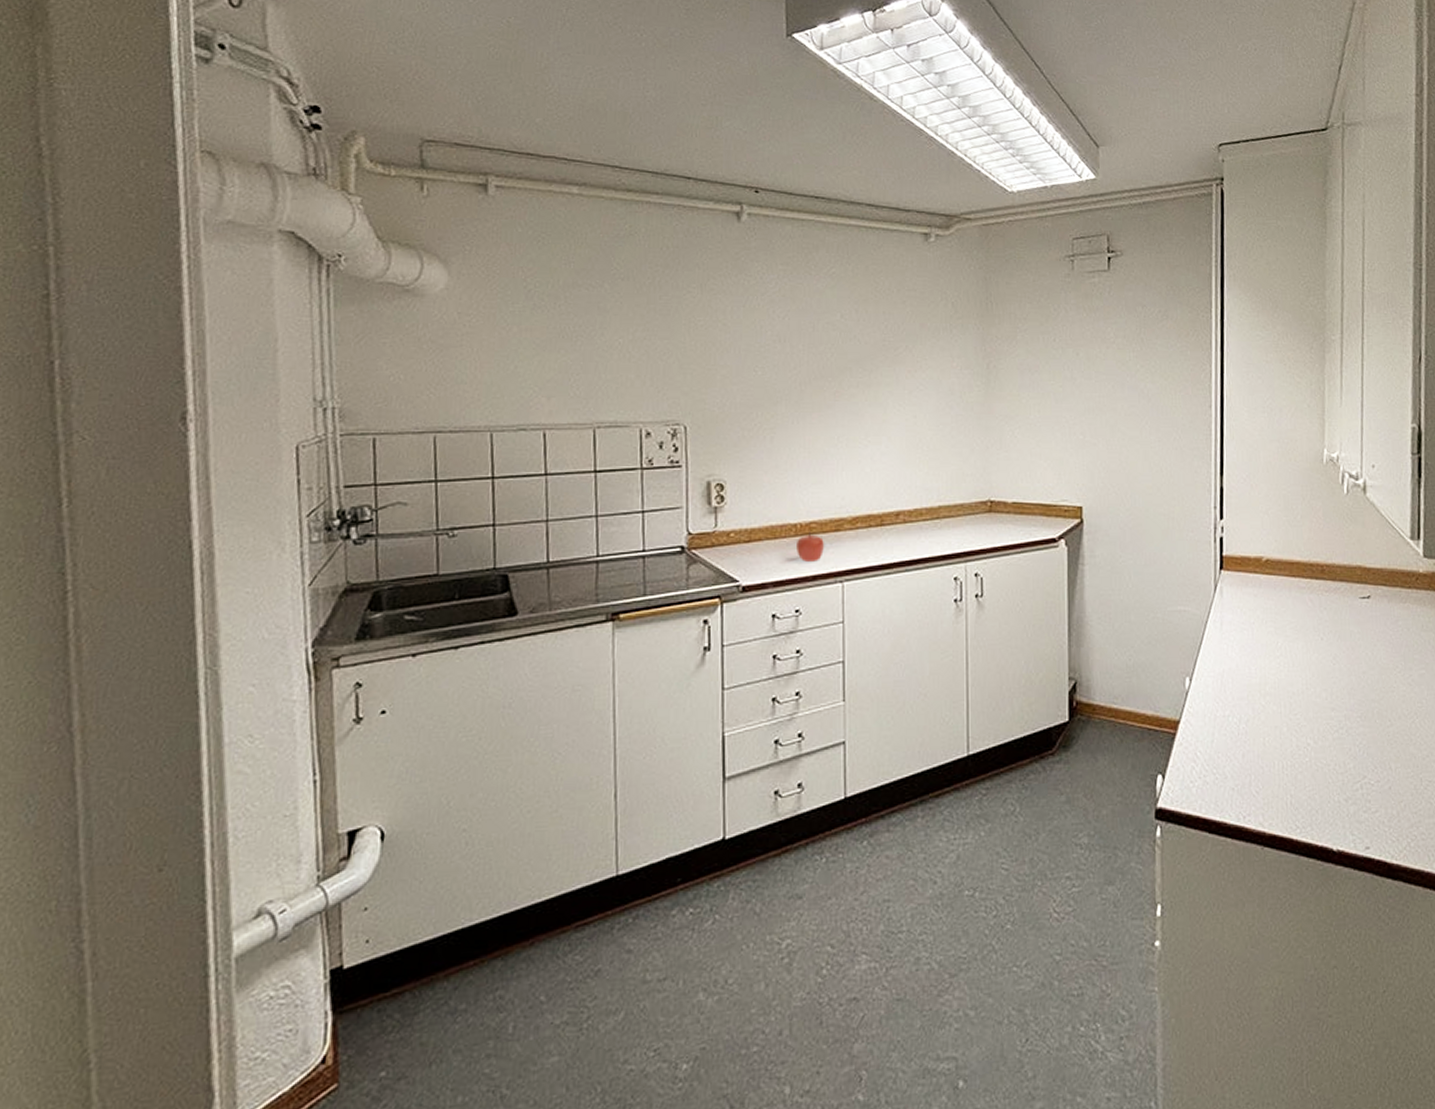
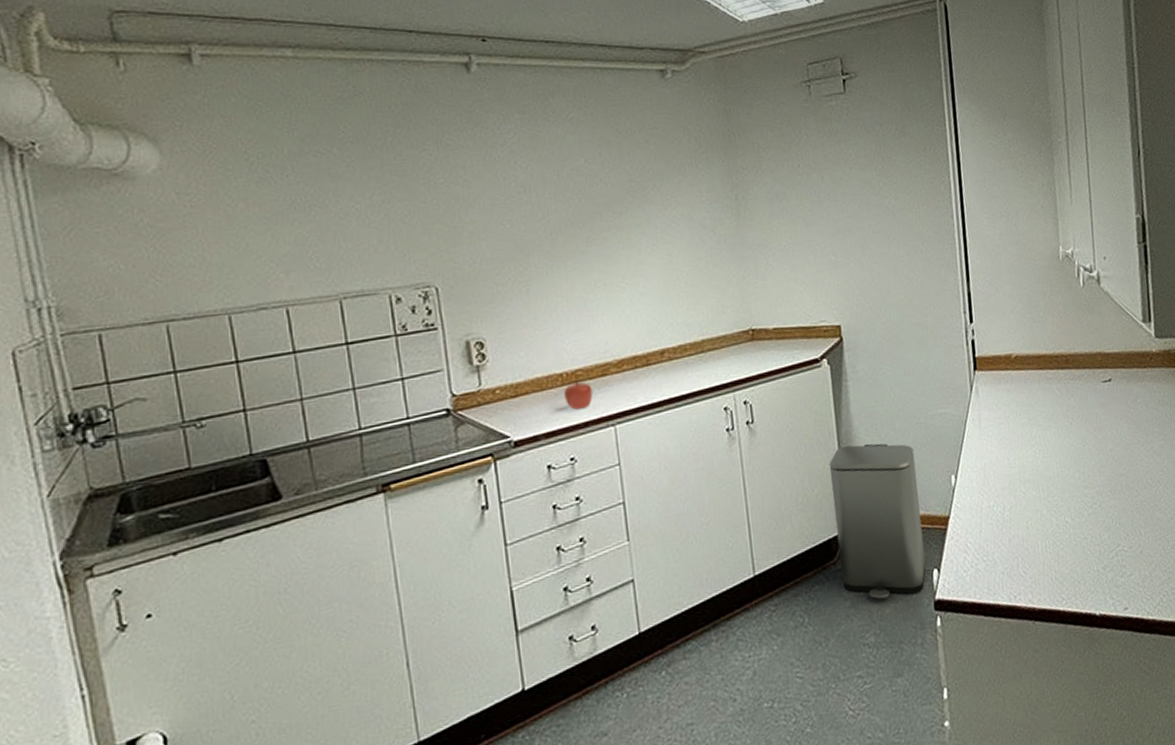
pedal bin: none [1056,632,1150,799] -> present [829,443,926,599]

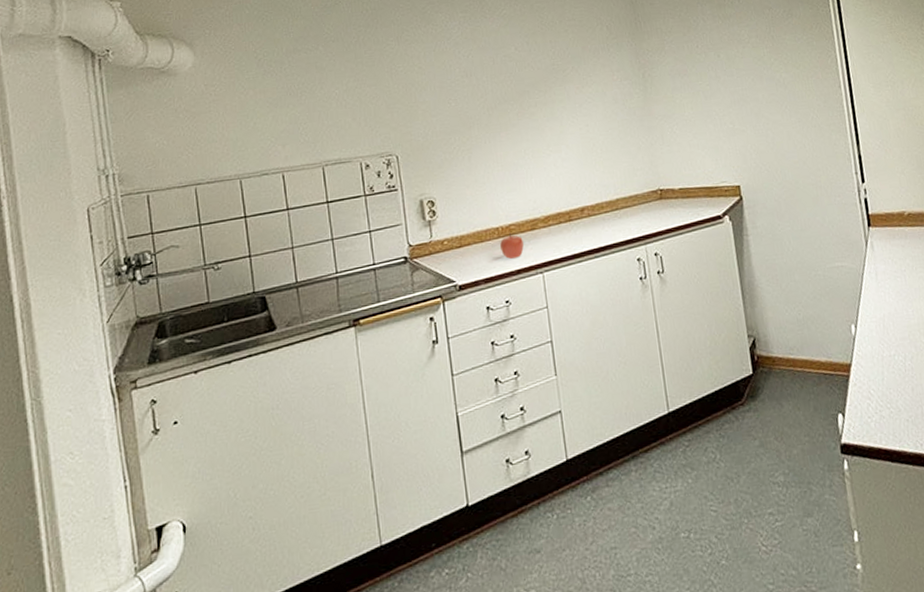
pedal bin: present [829,443,926,599] -> none [734,293,831,440]

